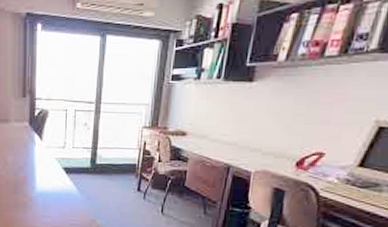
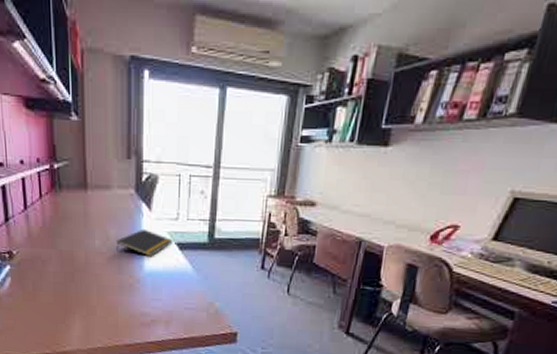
notepad: none [13,155,61,180] -> present [116,228,173,257]

